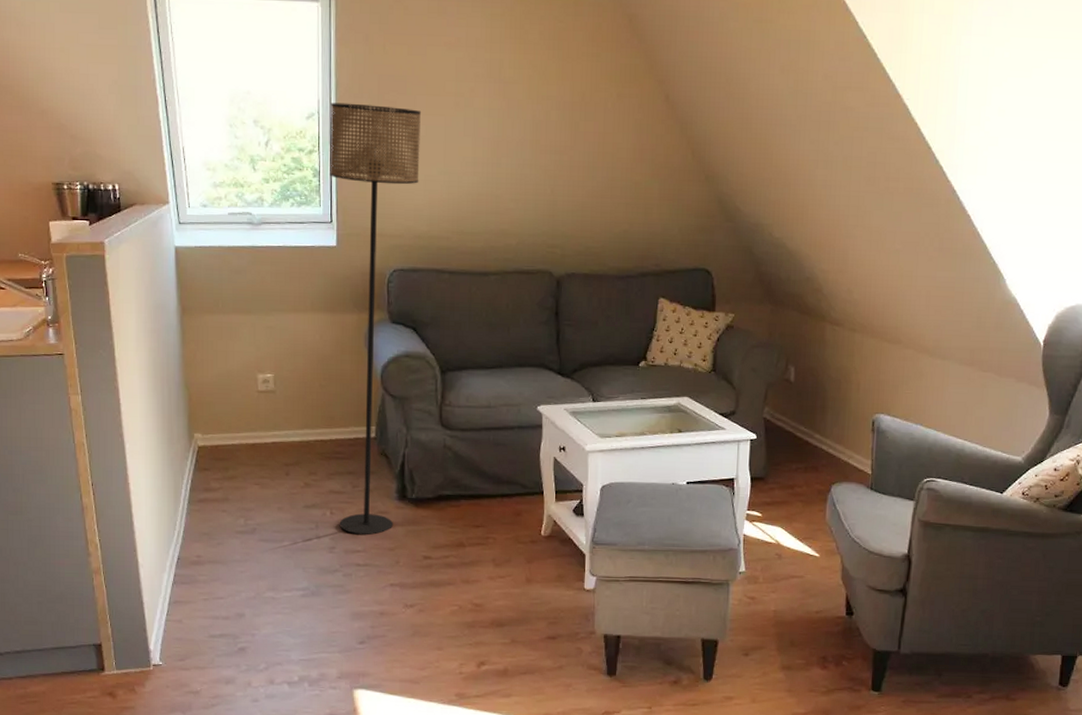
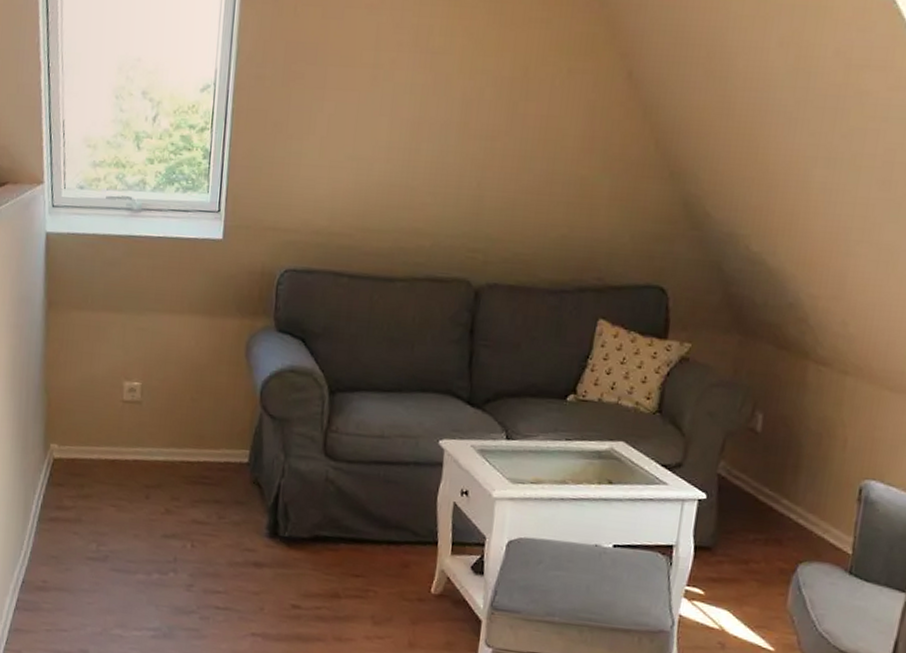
floor lamp: present [330,102,422,536] -> none [200,72,333,575]

